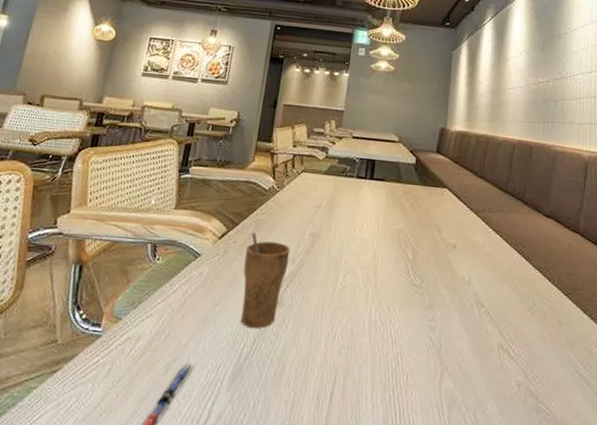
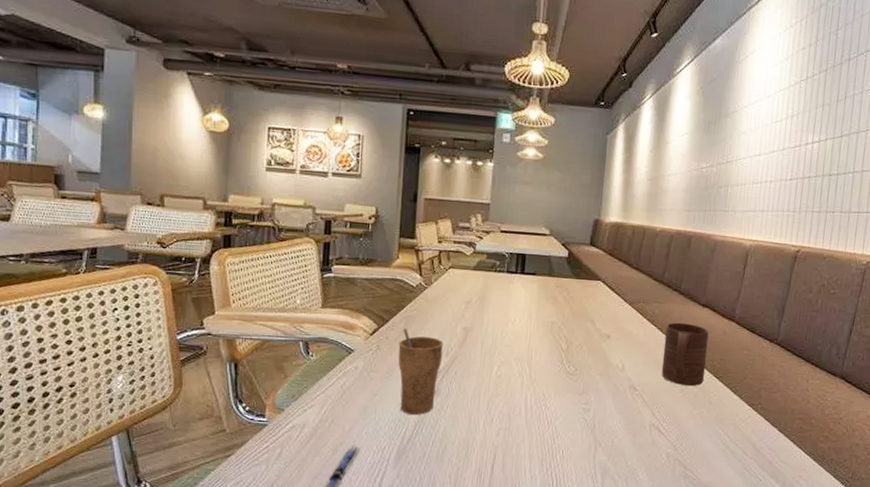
cup: none [508,233,554,304] -> present [661,322,709,387]

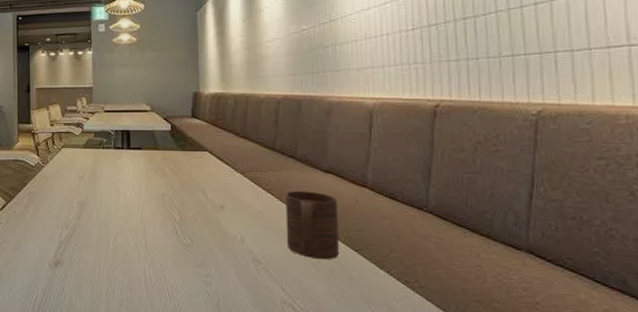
cup: present [398,328,444,416] -> none [24,203,63,284]

